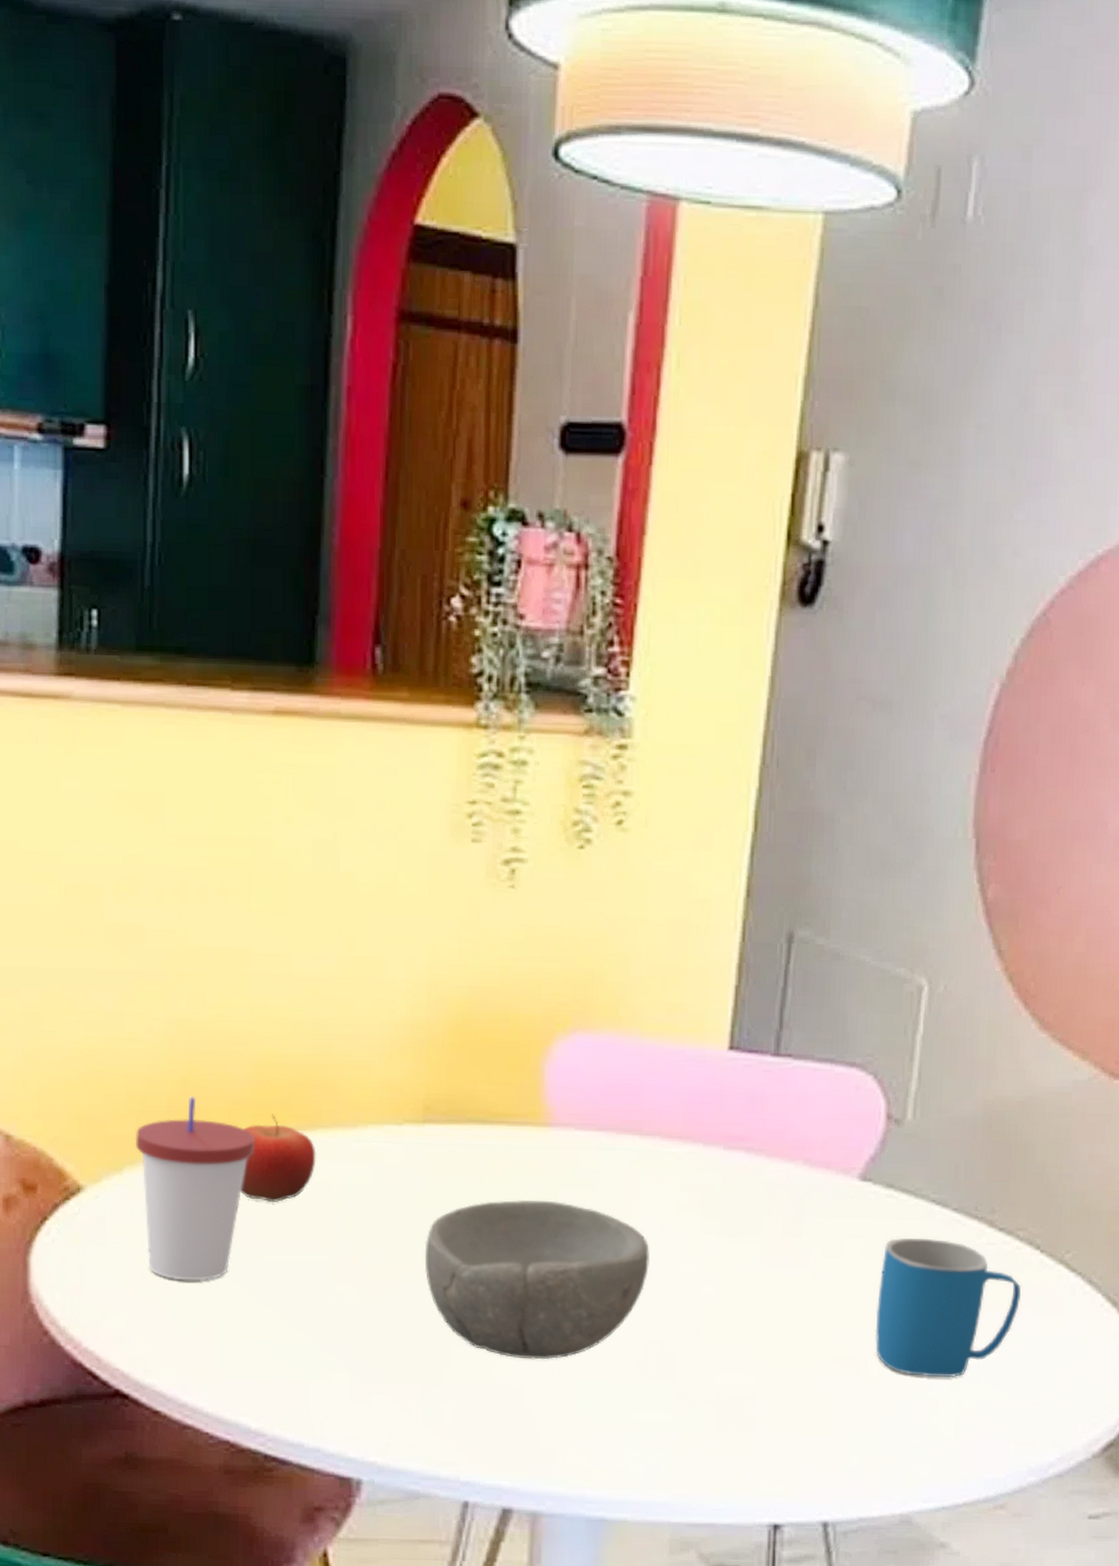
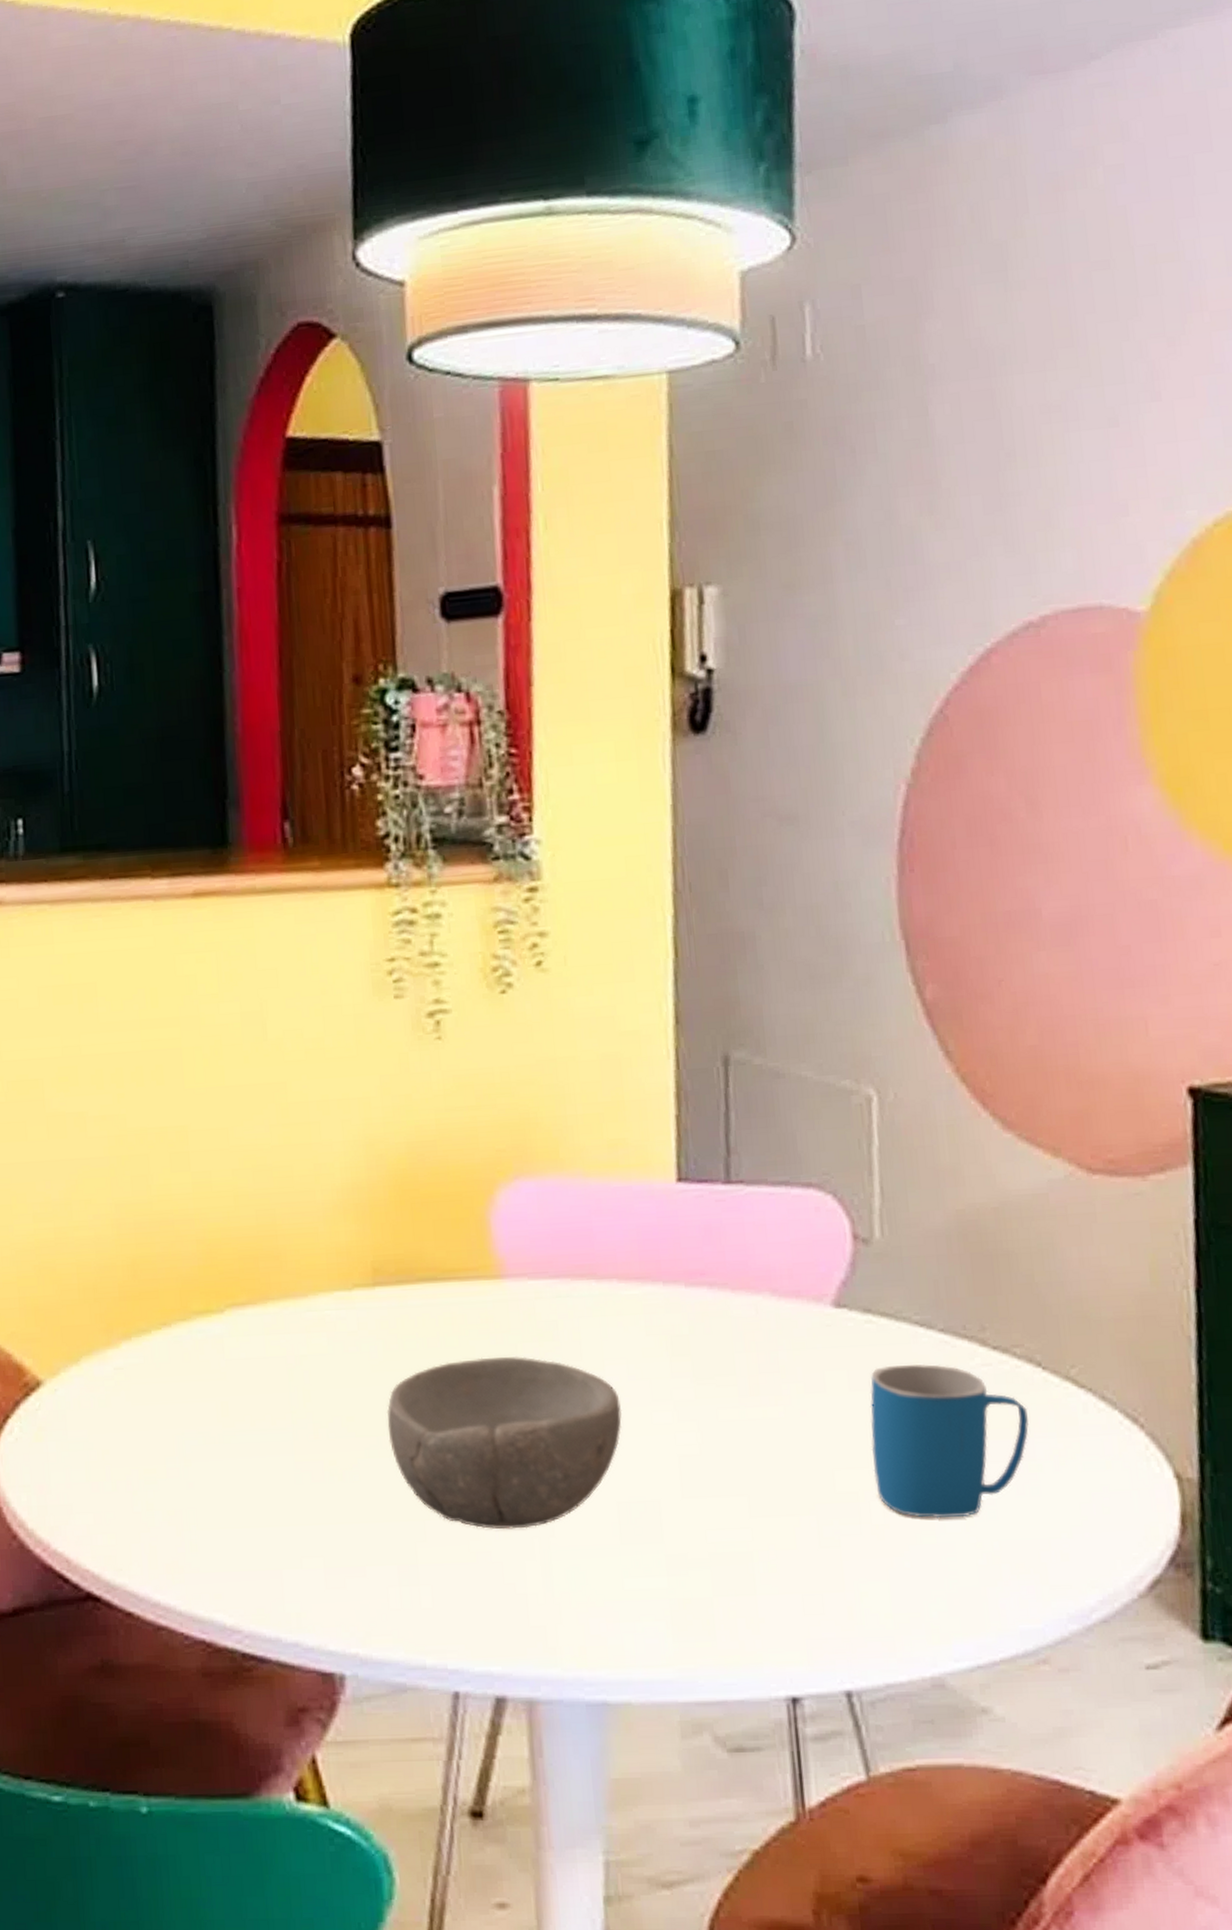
cup: present [135,1096,256,1281] -> none [89,1279,208,1471]
fruit: present [240,1114,316,1202] -> none [196,1290,270,1382]

